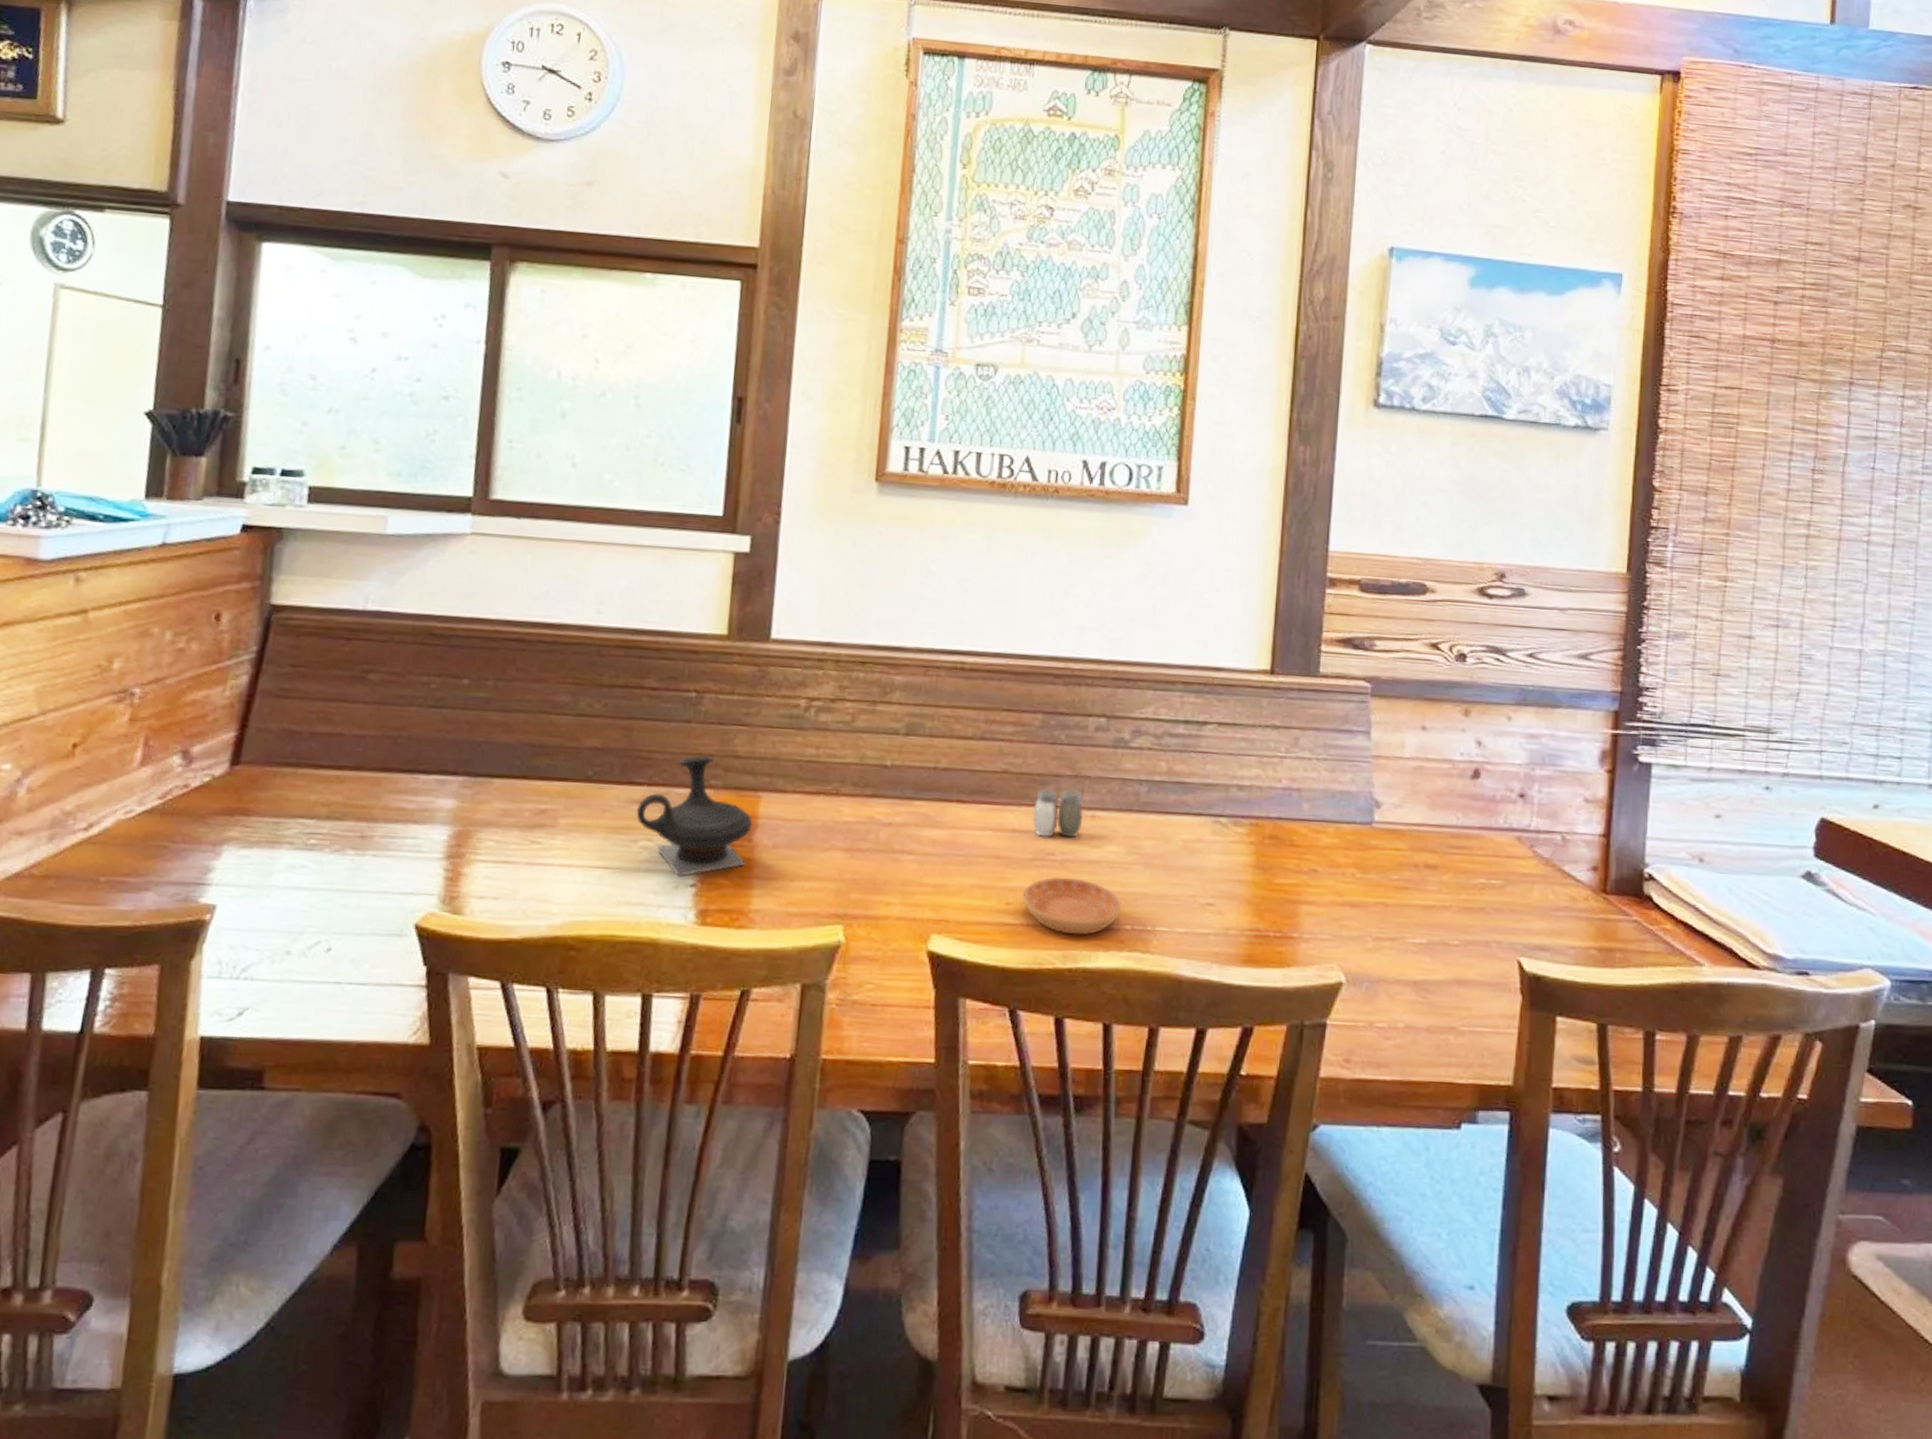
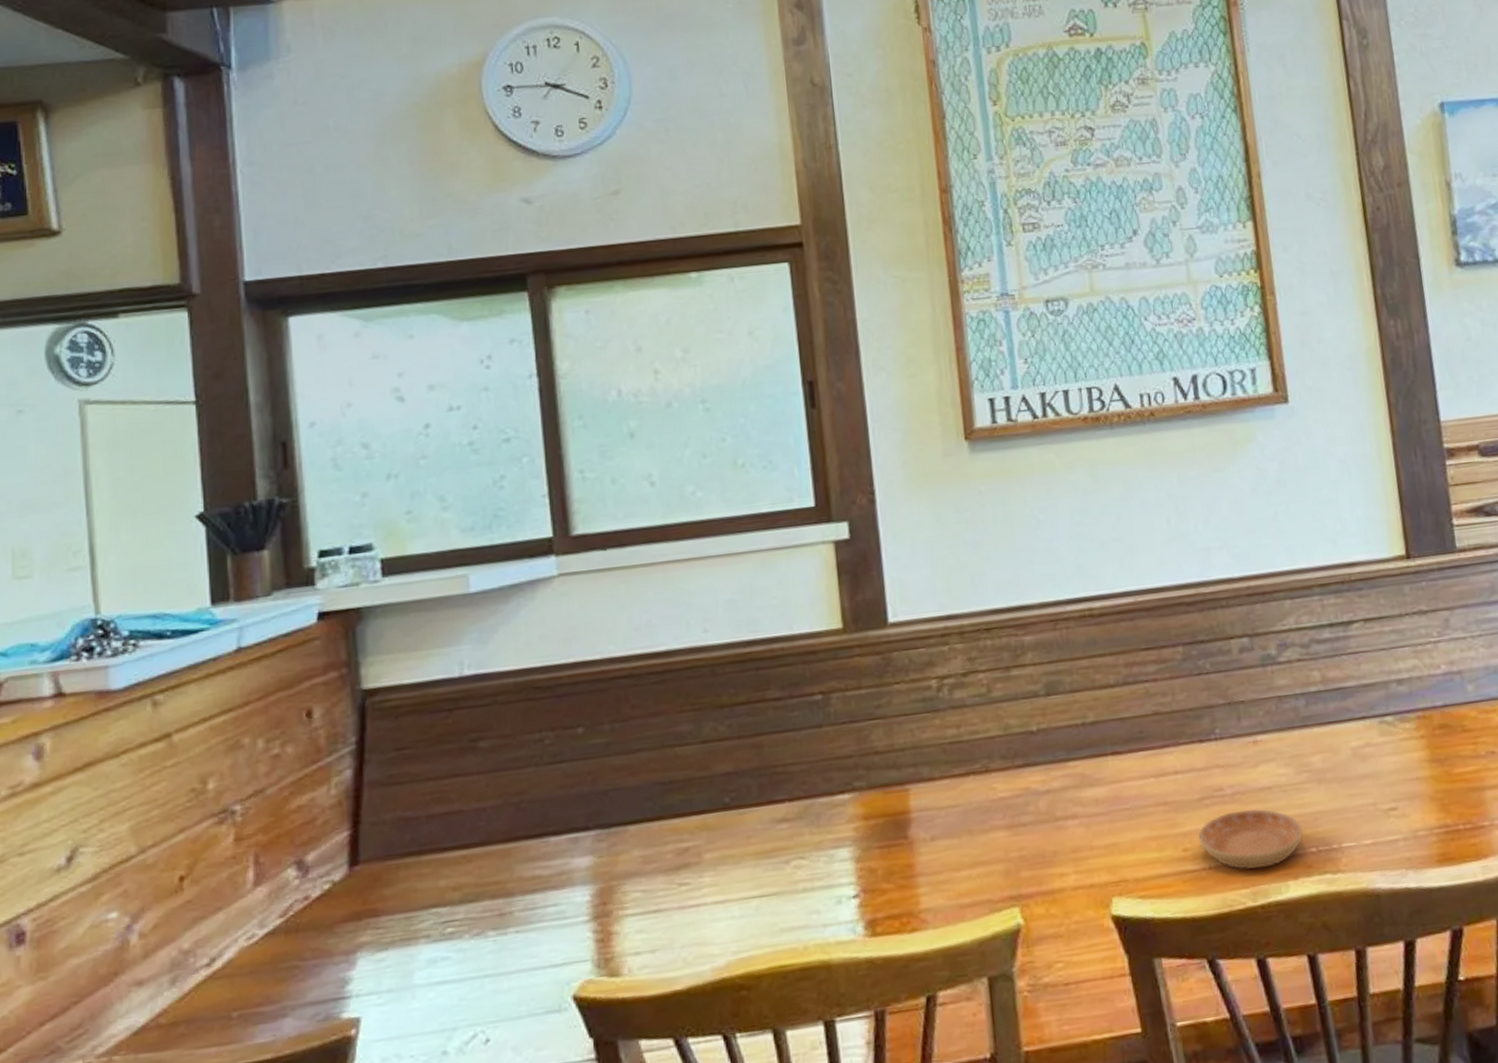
teapot: present [636,754,753,878] -> none [782,758,906,891]
salt and pepper shaker: present [1032,788,1084,838] -> none [1192,718,1246,774]

